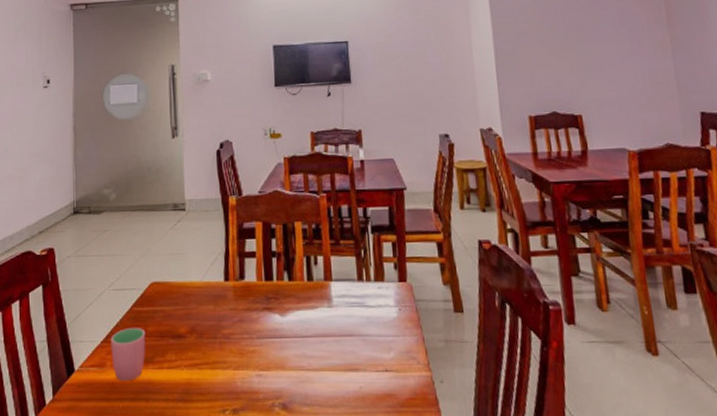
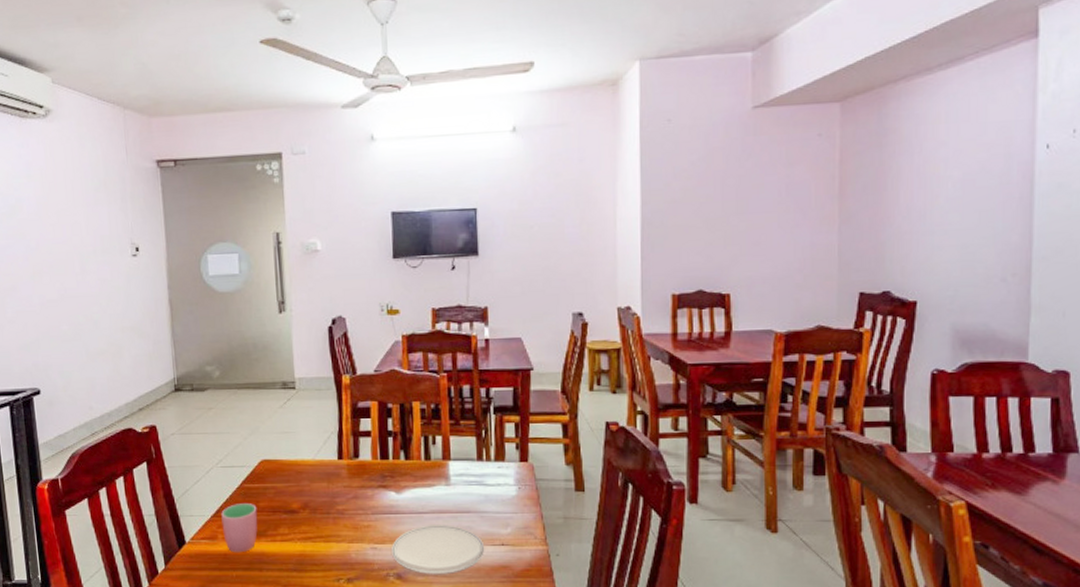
plate: none [277,349,369,405] -> present [392,525,485,575]

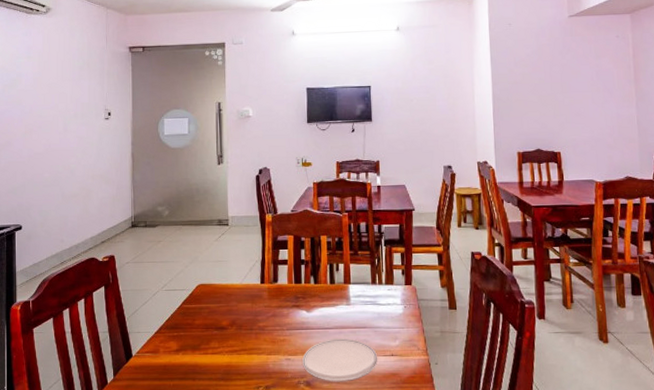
cup: present [221,503,258,553] -> none [163,321,194,365]

